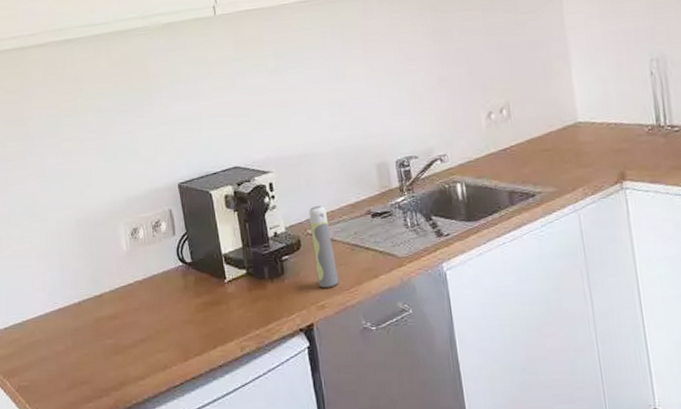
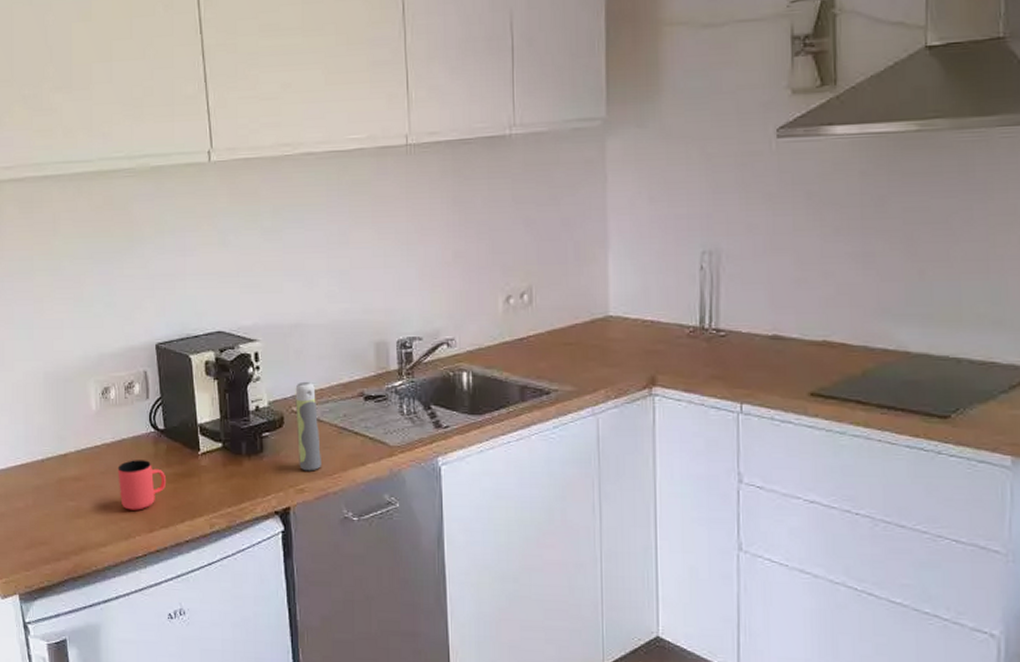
cup: none [150,293,197,342] -> present [117,460,166,510]

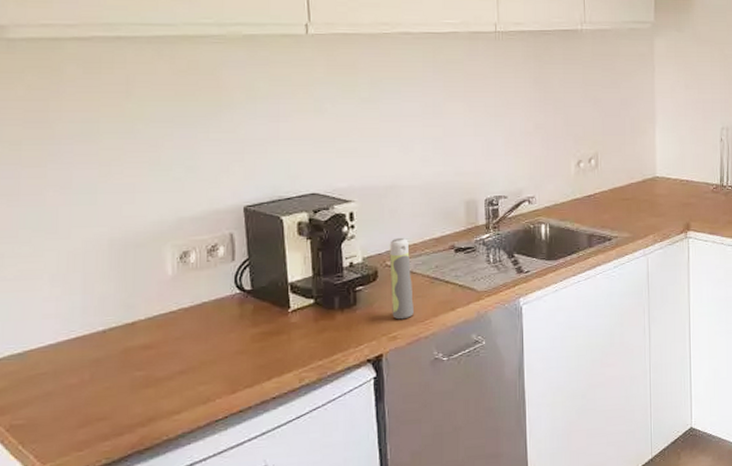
cup: present [117,460,166,510] -> none [196,322,251,374]

